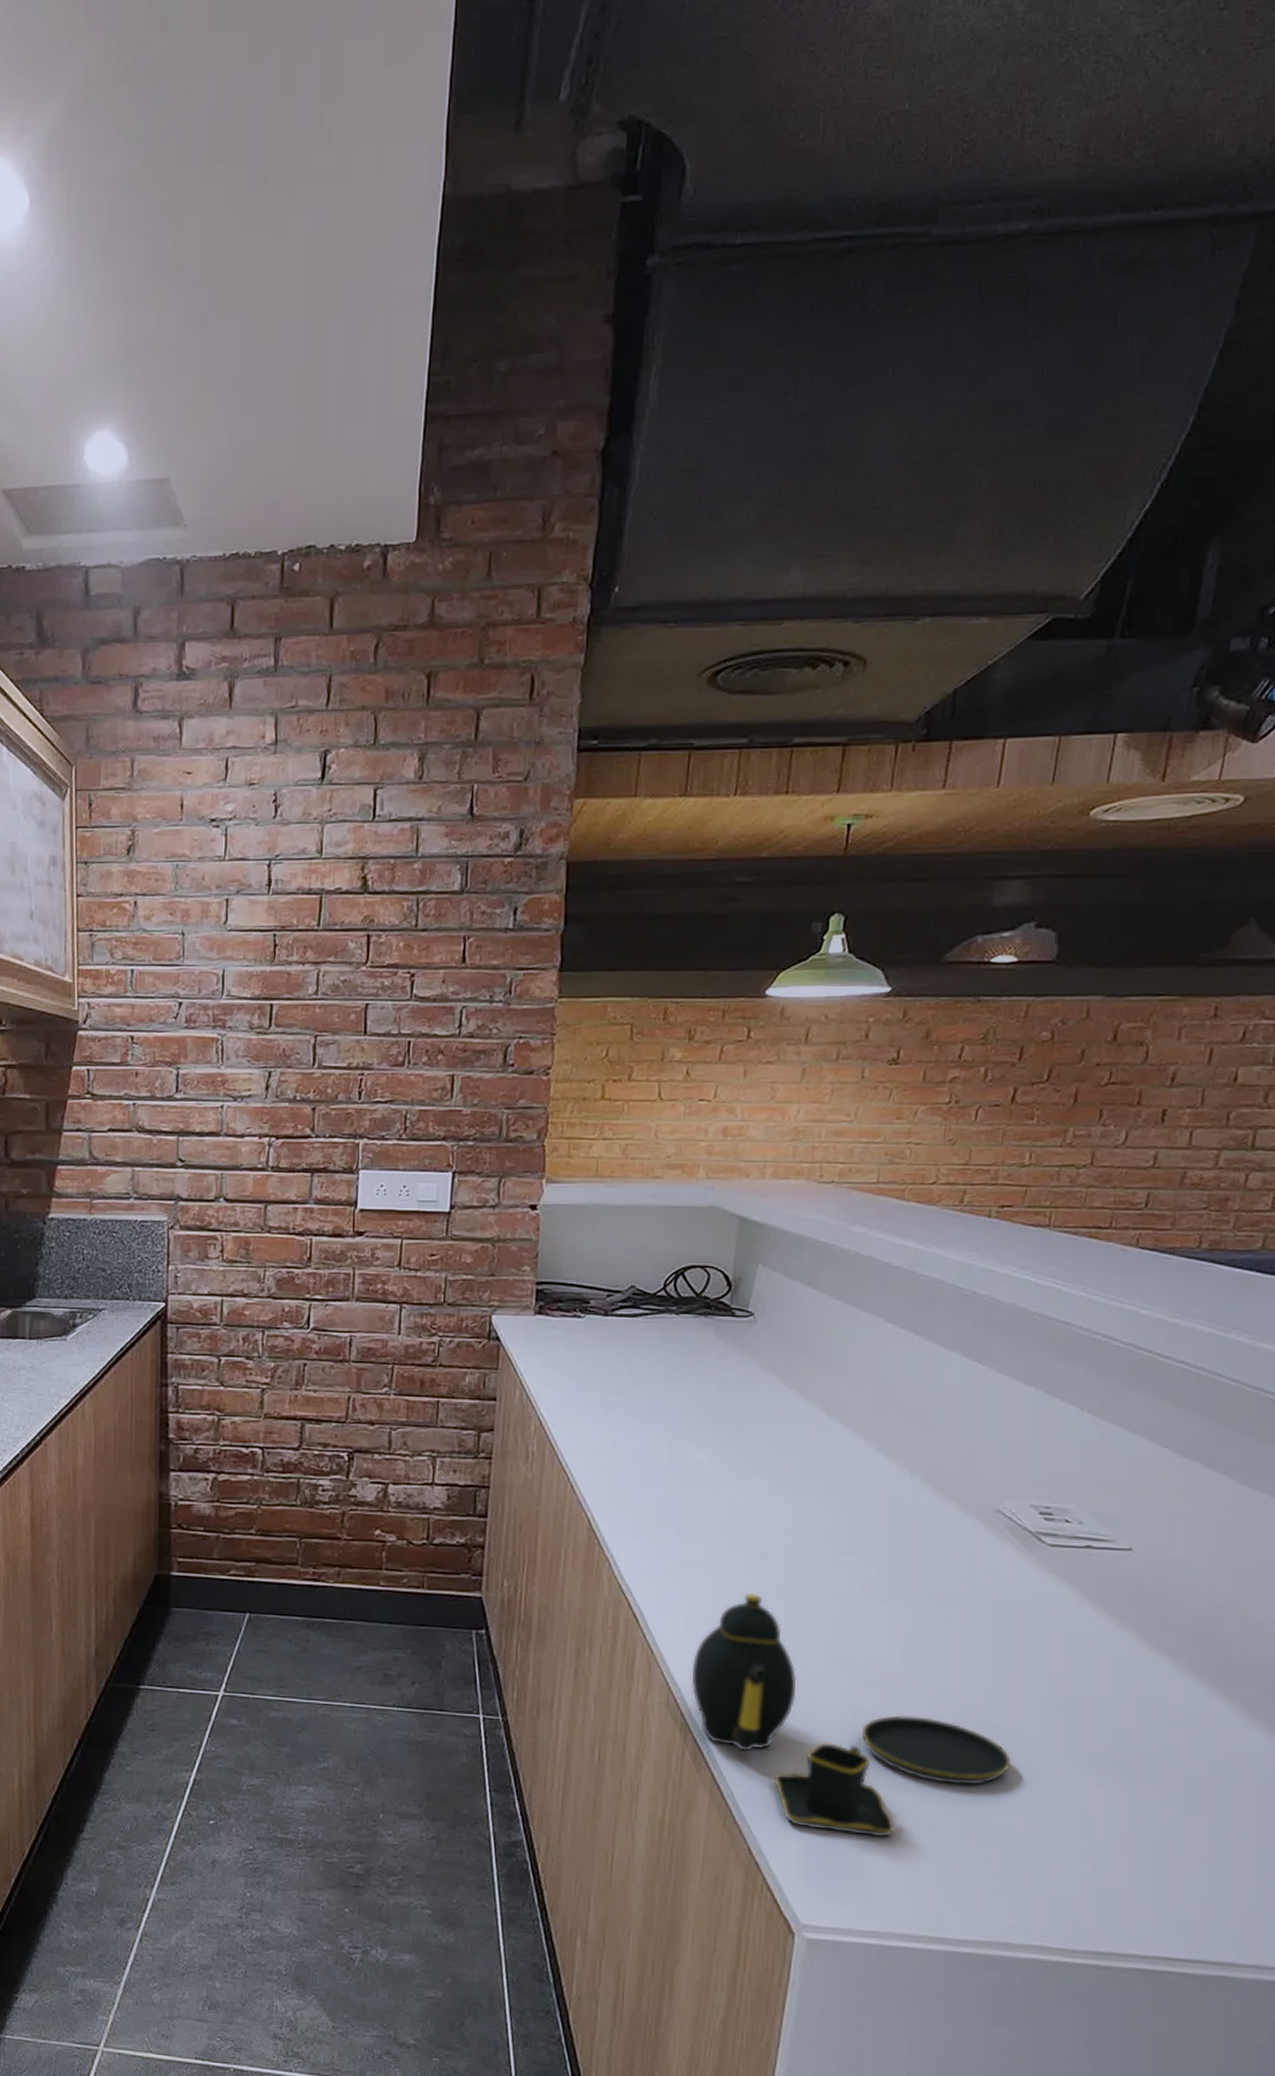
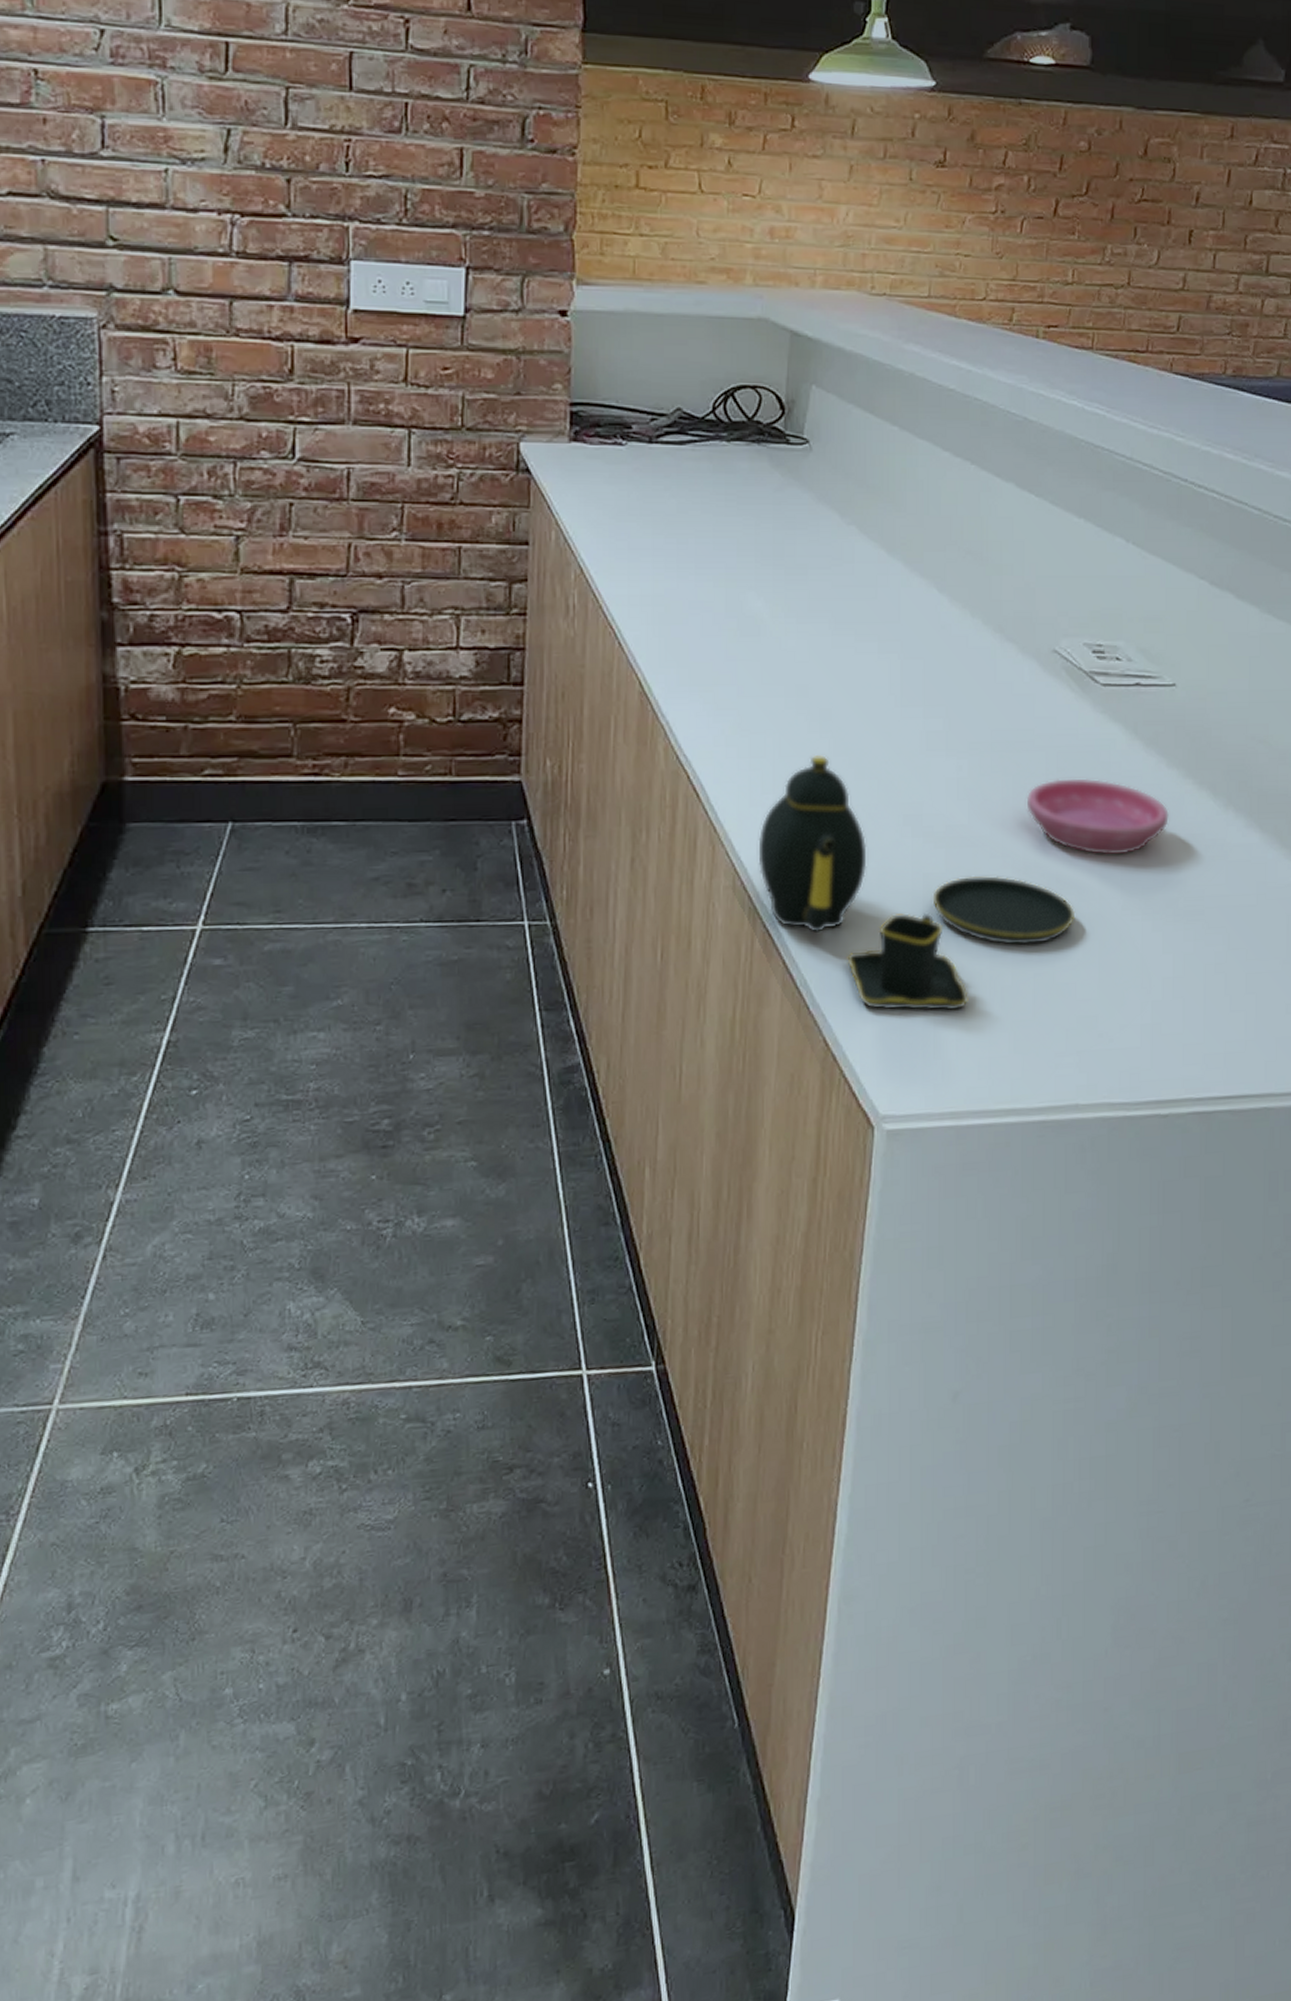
saucer: none [962,1631,1120,1710] -> present [1026,778,1169,855]

